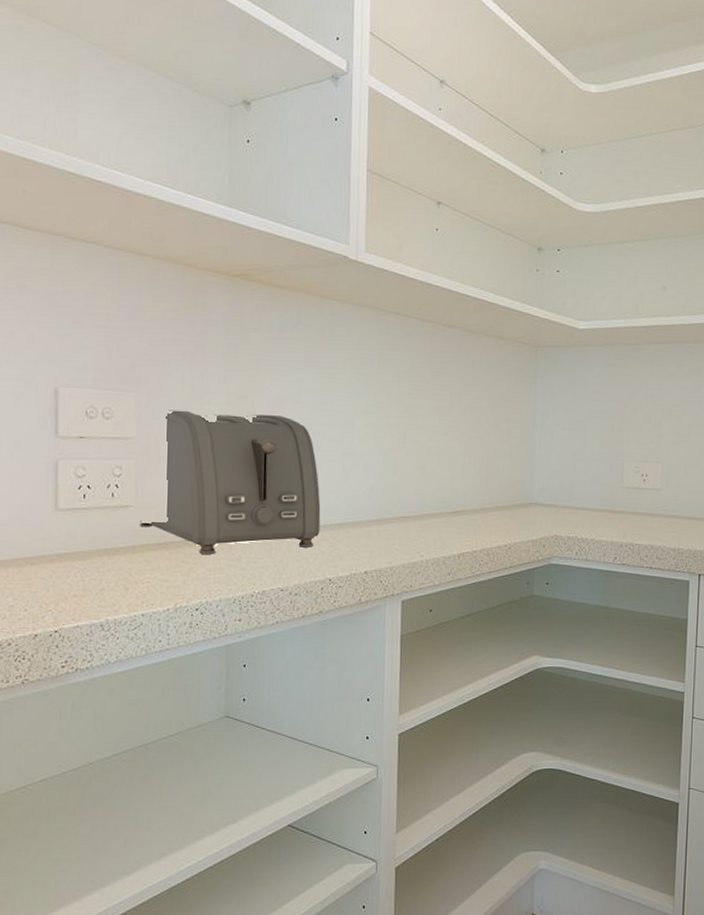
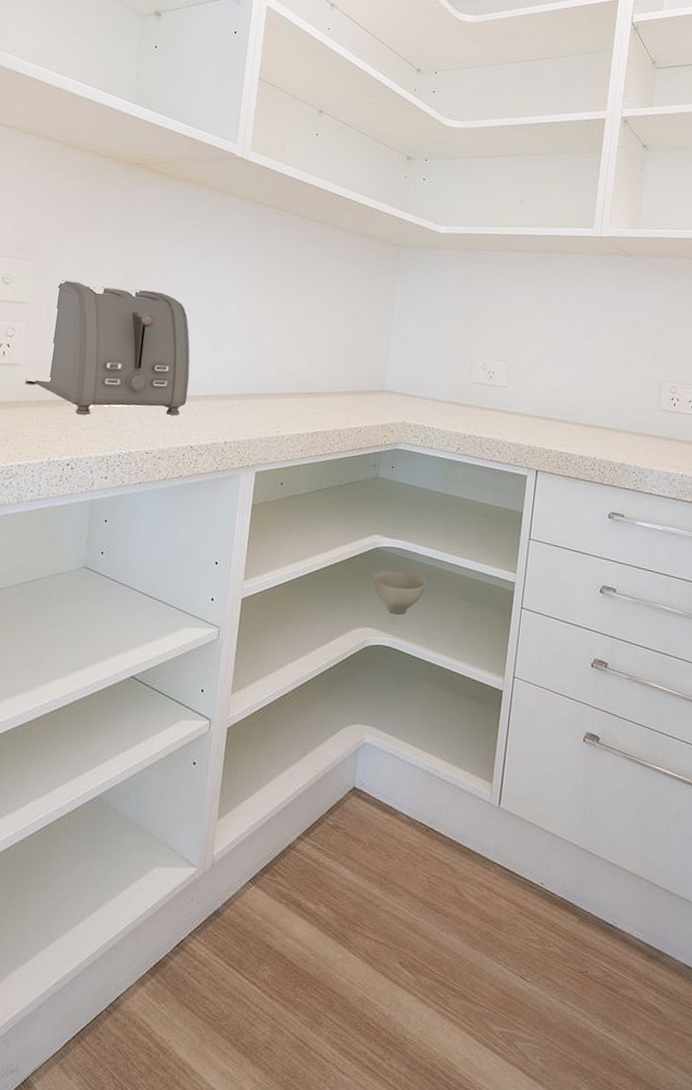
bowl: none [535,690,592,736] -> present [373,570,426,615]

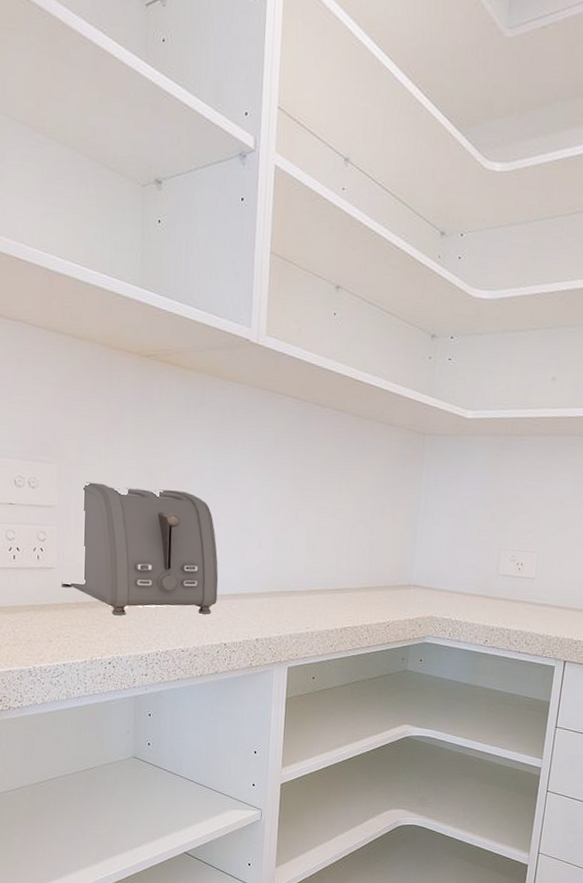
bowl: present [373,570,426,615] -> none [403,757,455,798]

